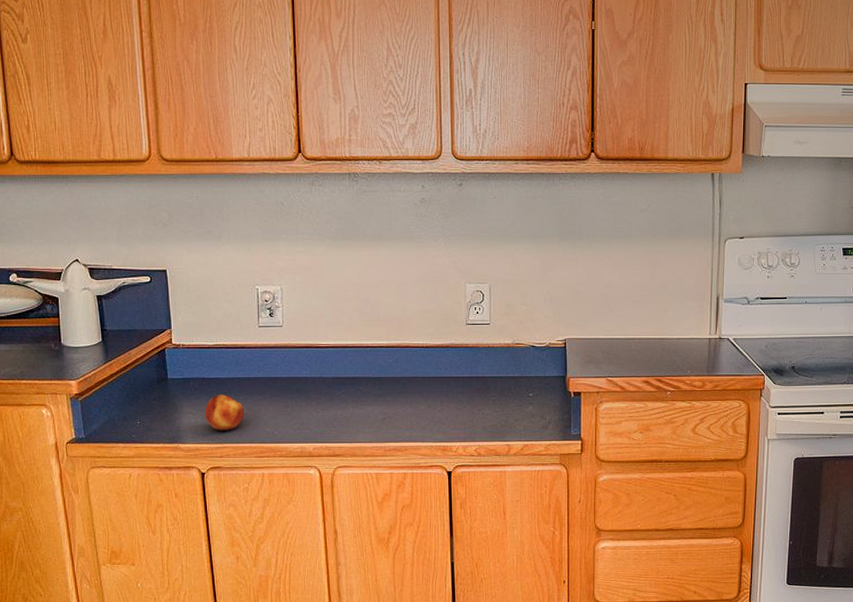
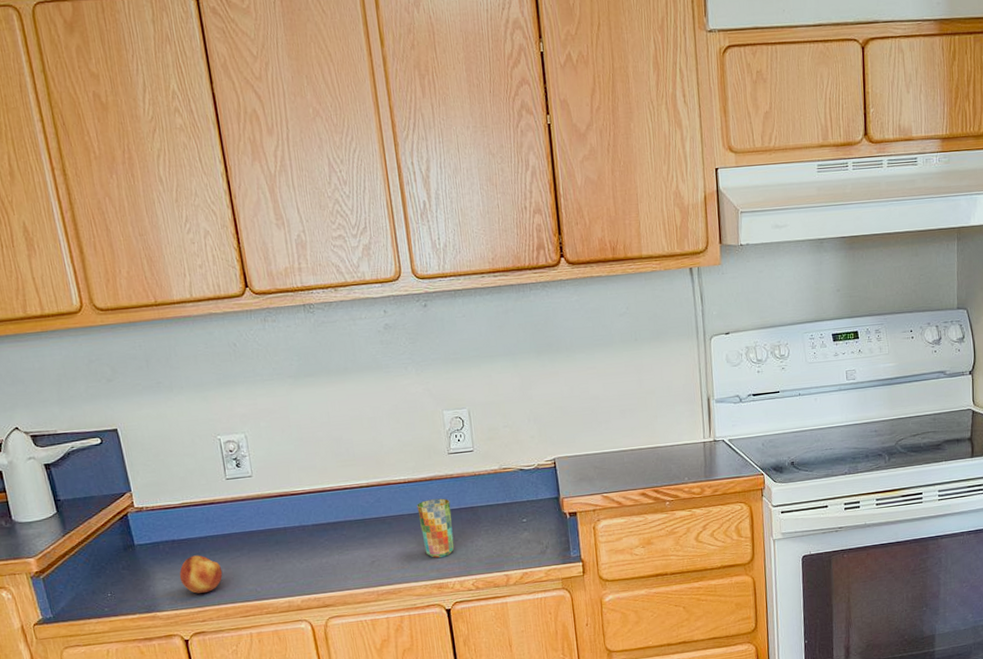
cup: none [431,365,463,421] -> present [417,498,455,558]

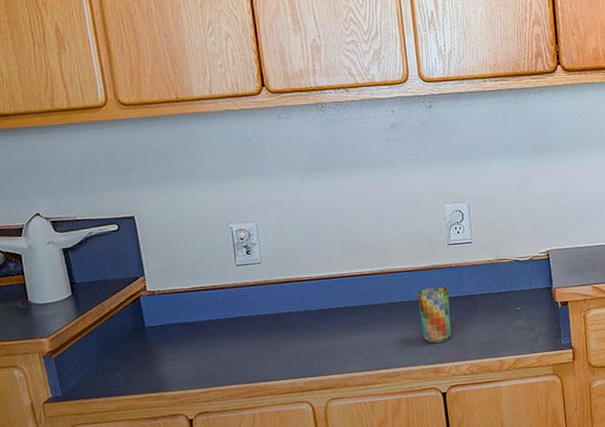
fruit: present [179,555,223,594] -> none [187,337,229,374]

